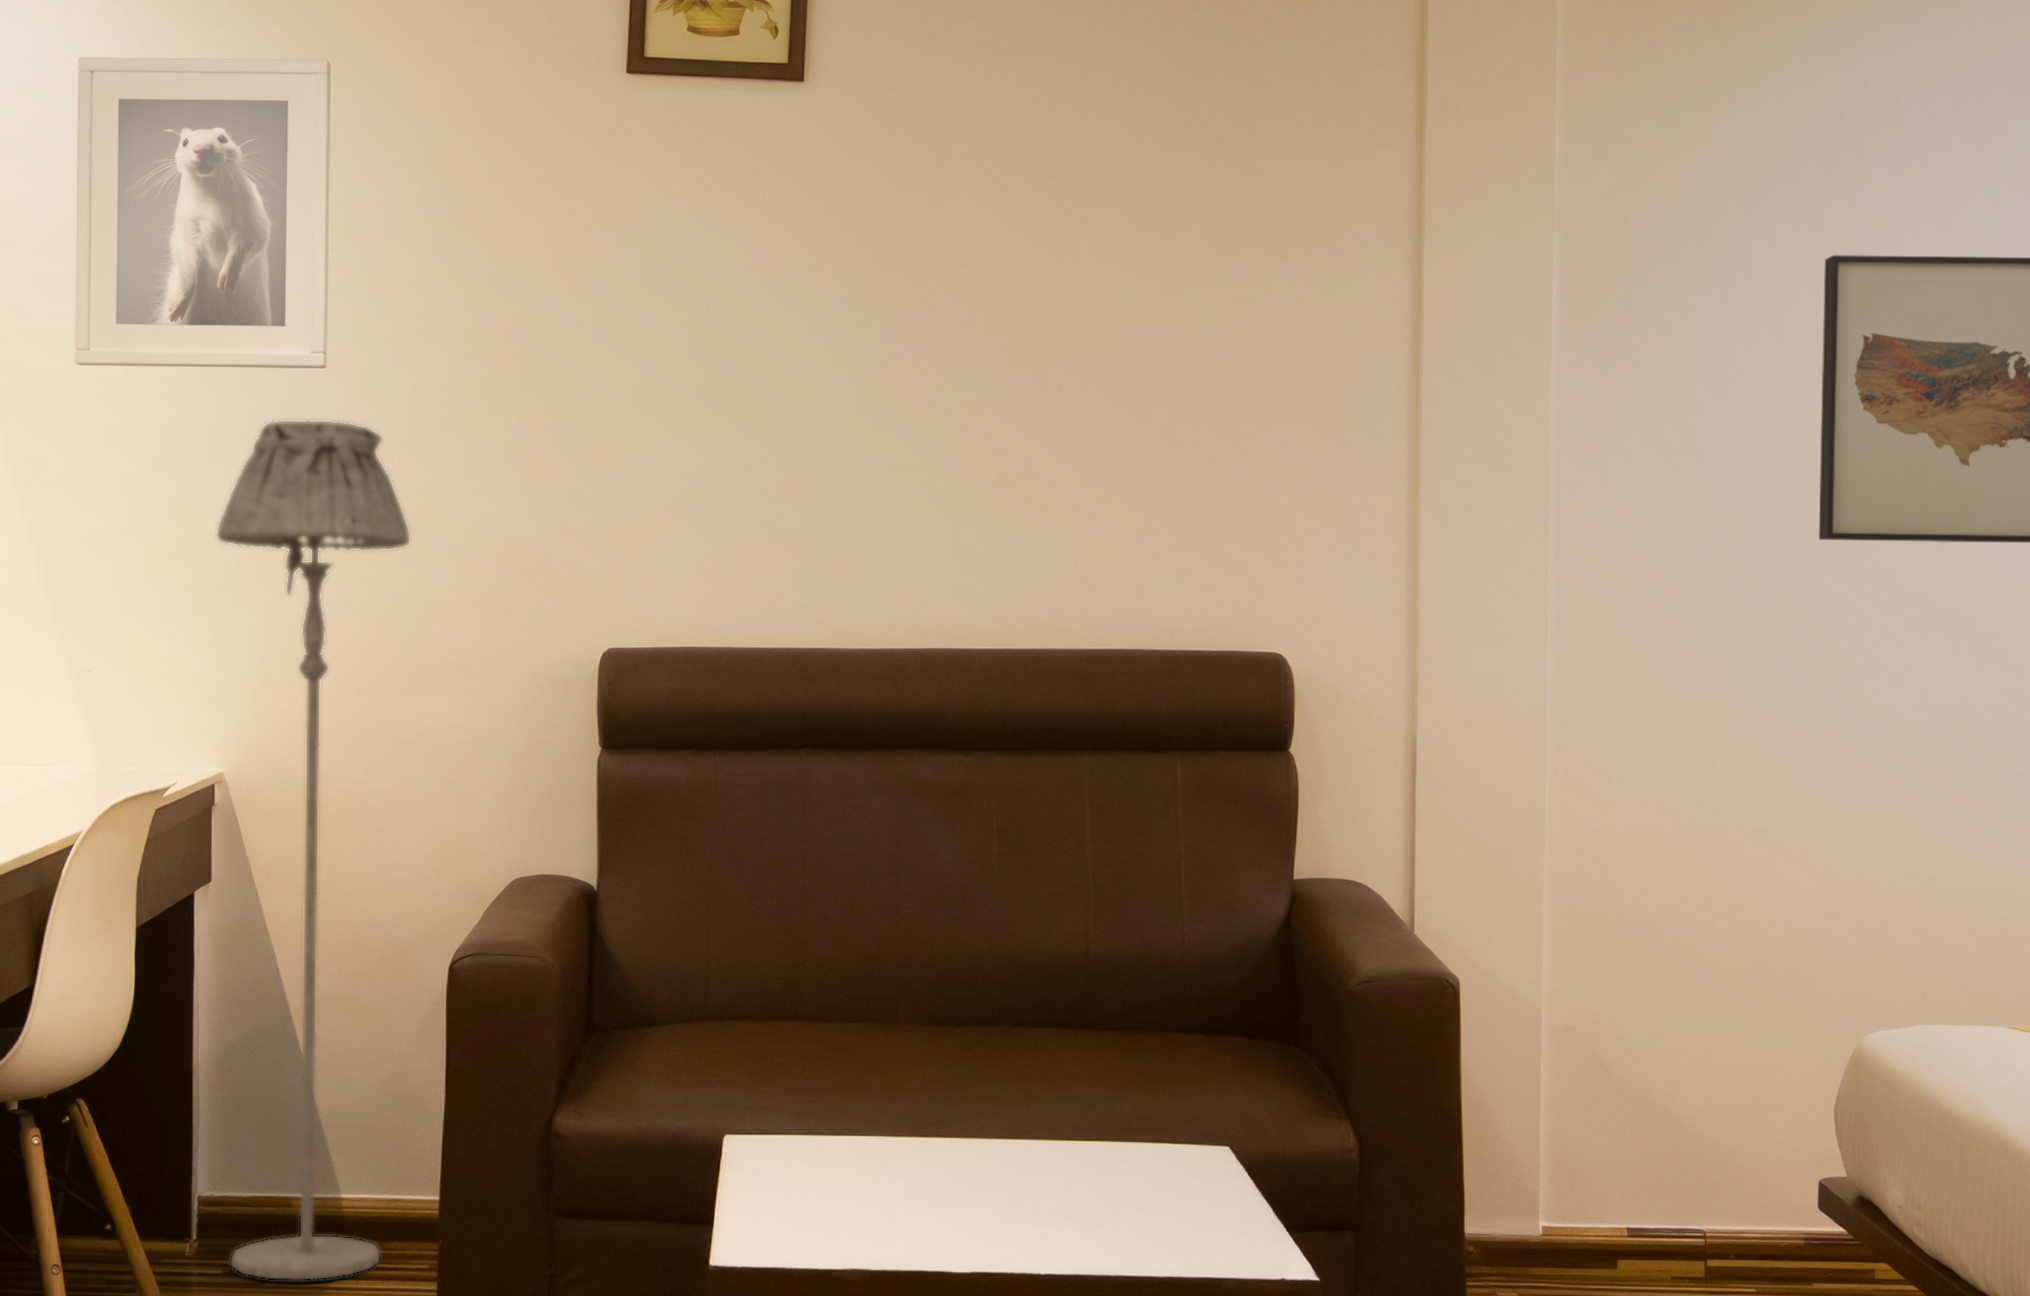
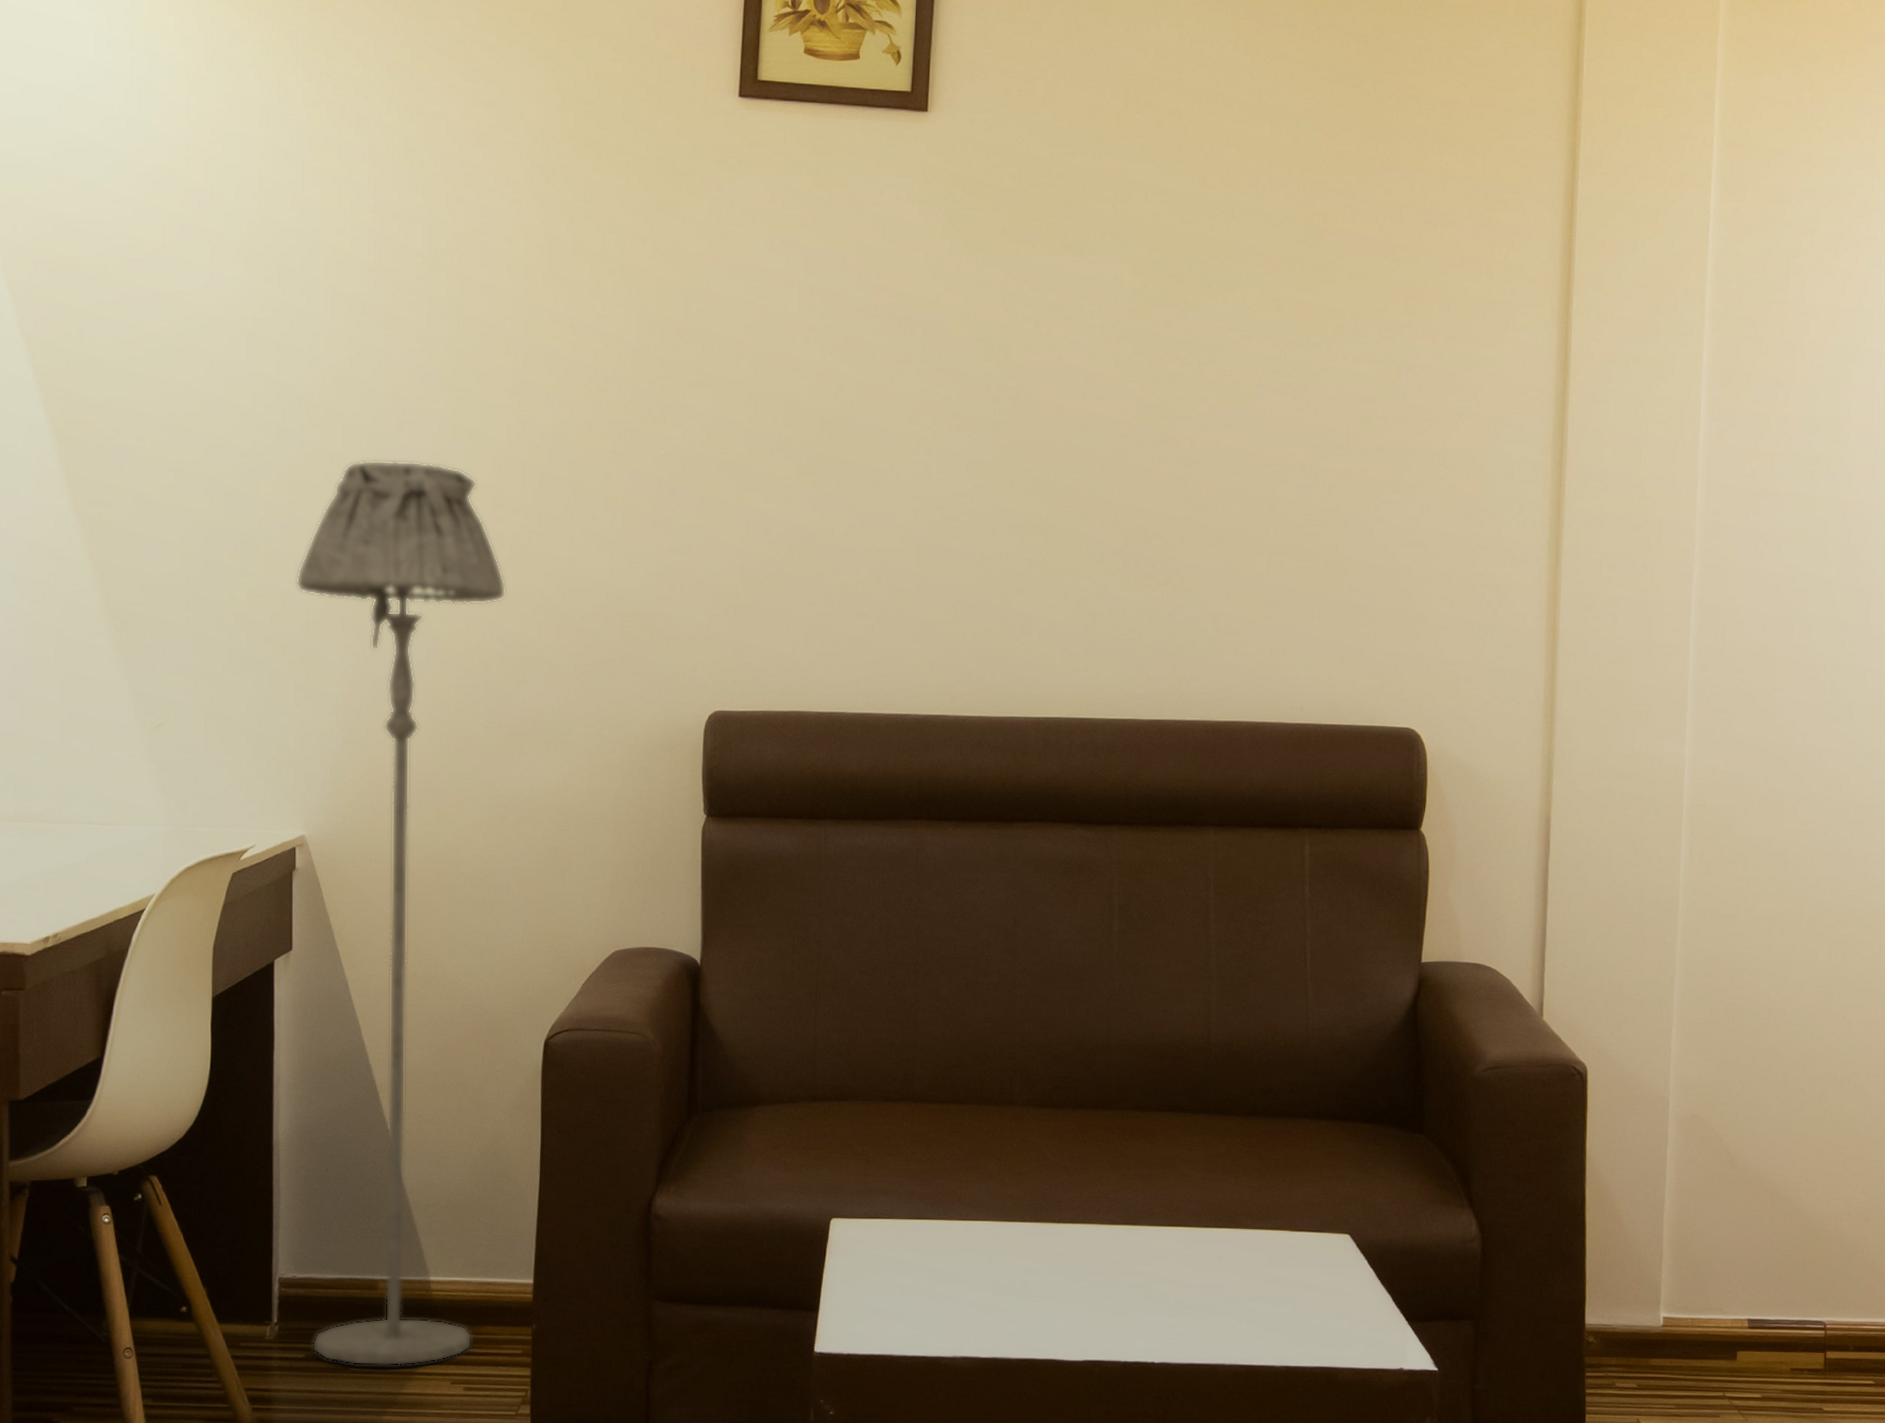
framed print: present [75,56,332,369] -> none [143,61,421,407]

